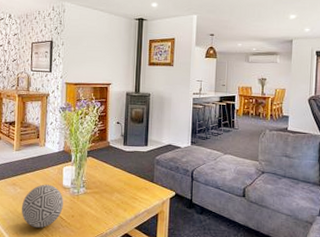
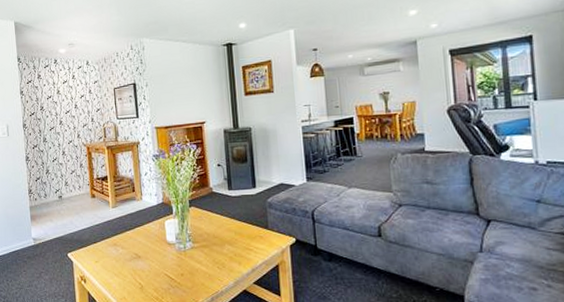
decorative ball: present [21,184,64,228] -> none [125,242,171,290]

